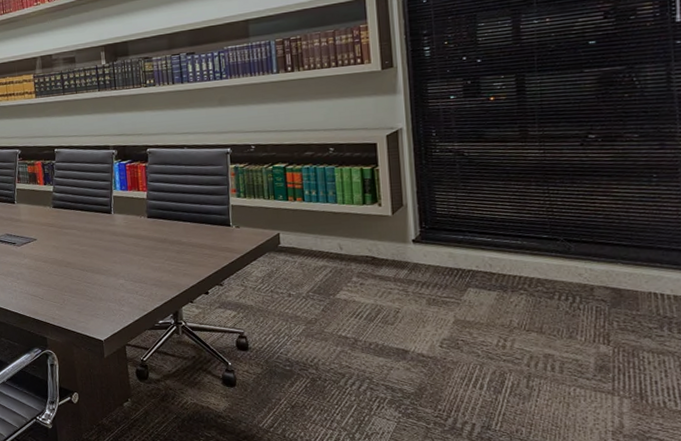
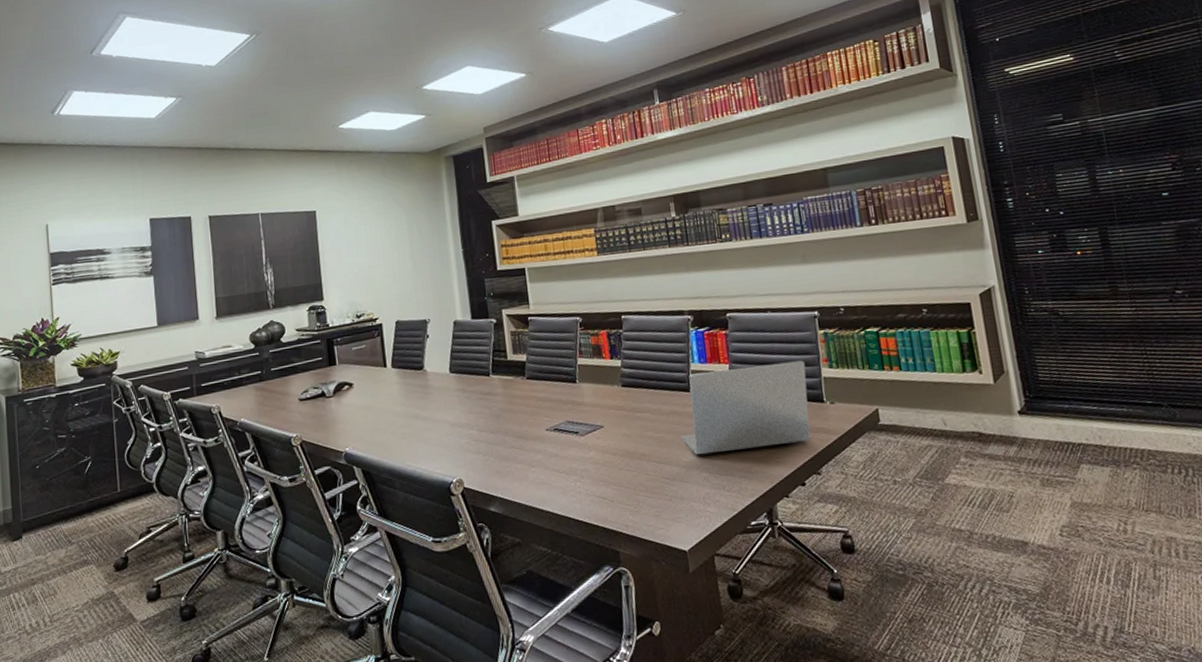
laptop: none [101,190,216,266] -> present [680,360,810,455]

